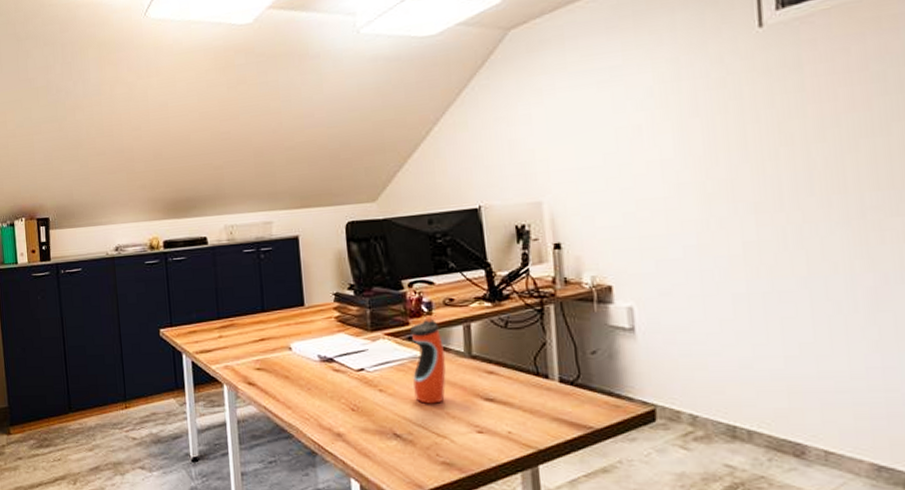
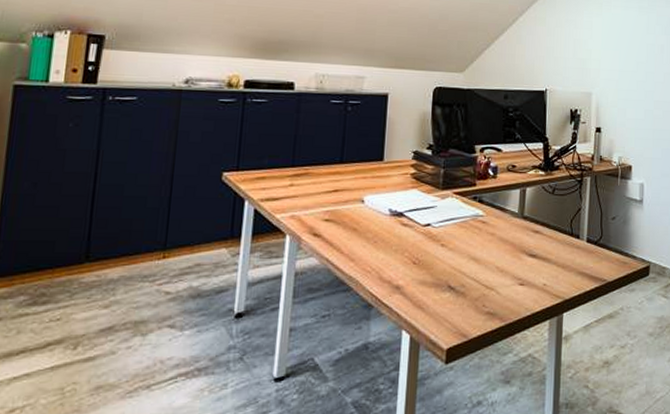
water bottle: present [410,315,446,405] -> none [472,179,502,260]

